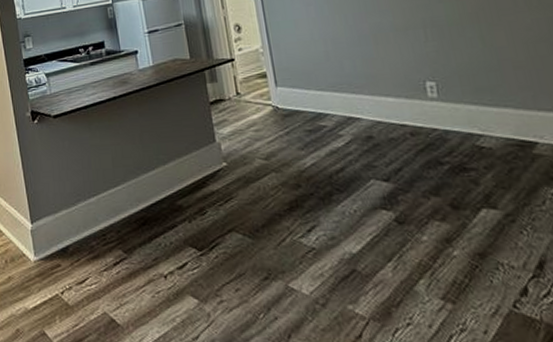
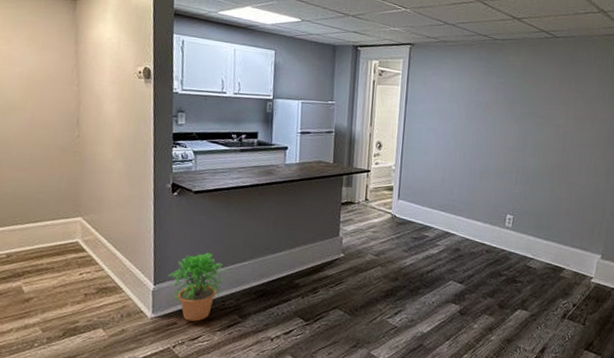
potted plant: none [44,181,100,262] -> present [169,252,226,322]

